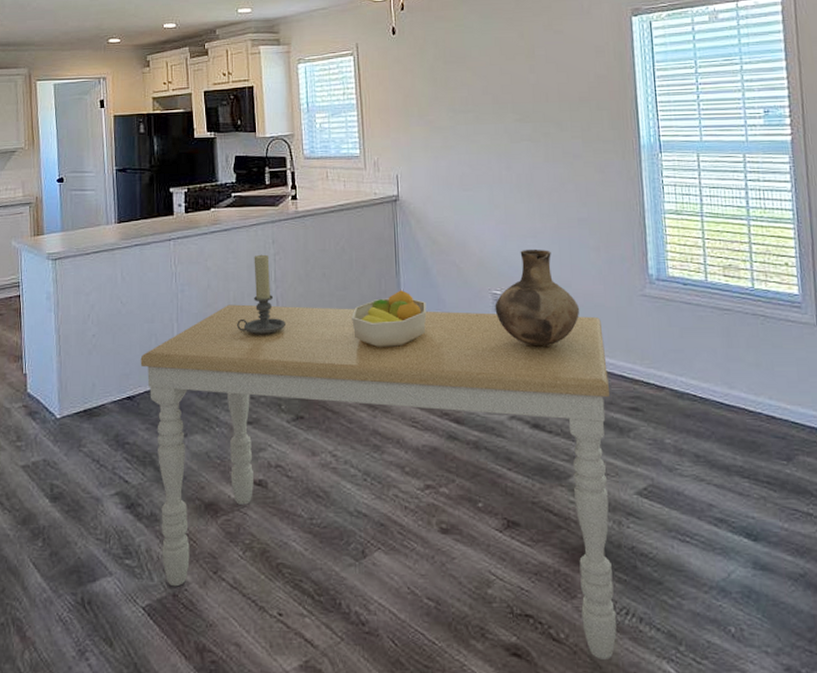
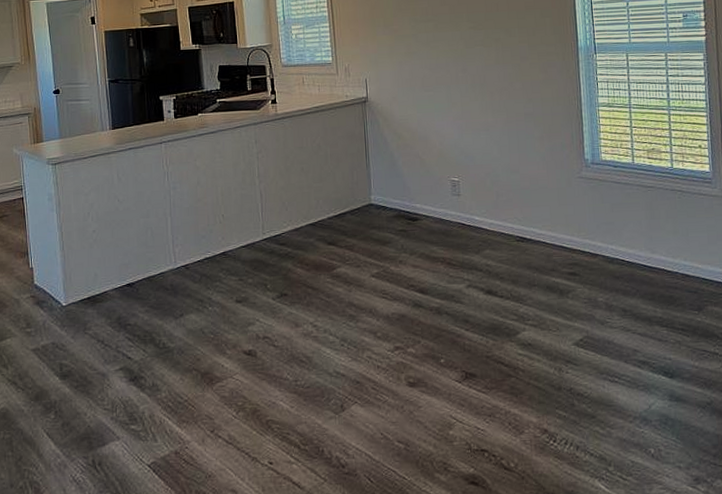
dining table: present [140,304,617,660] -> none [138,197,558,482]
candle holder: present [237,254,285,335] -> none [225,153,269,225]
fruit bowl: present [352,290,427,348] -> none [328,180,394,232]
vase: present [495,249,580,347] -> none [453,140,527,225]

